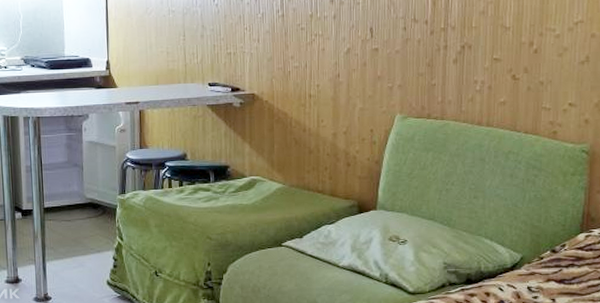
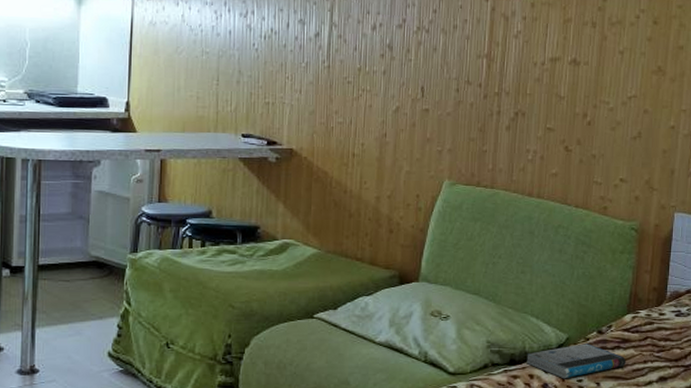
book: none [482,262,581,296] -> present [526,343,626,379]

